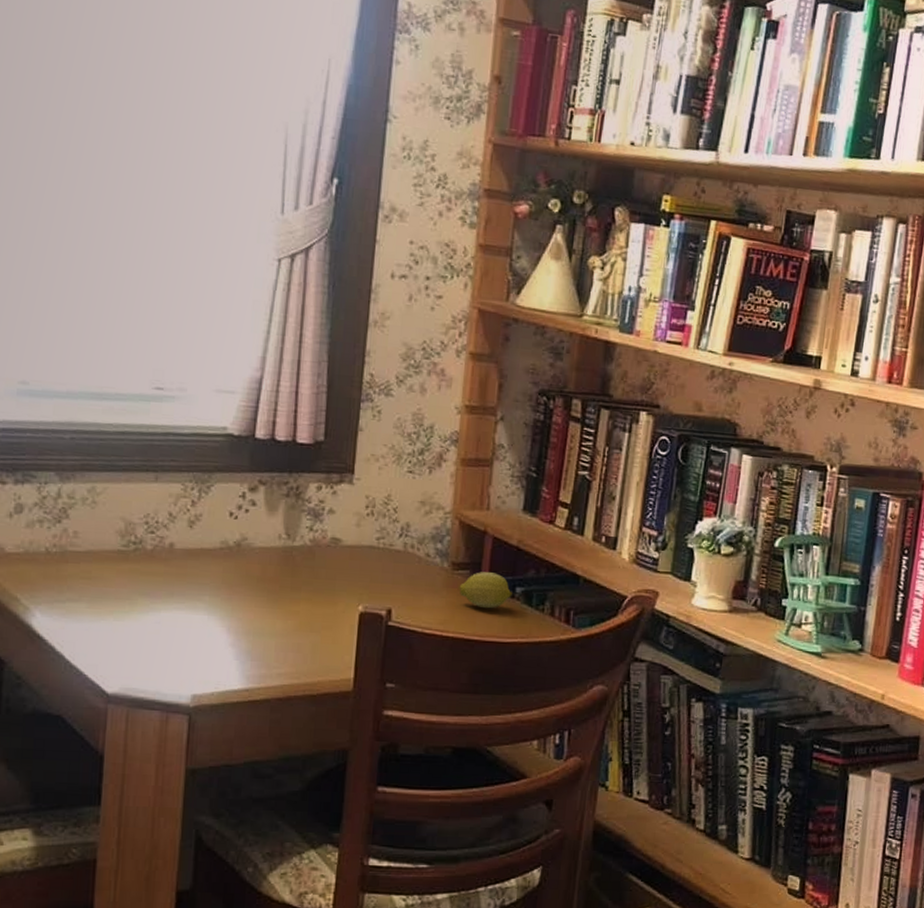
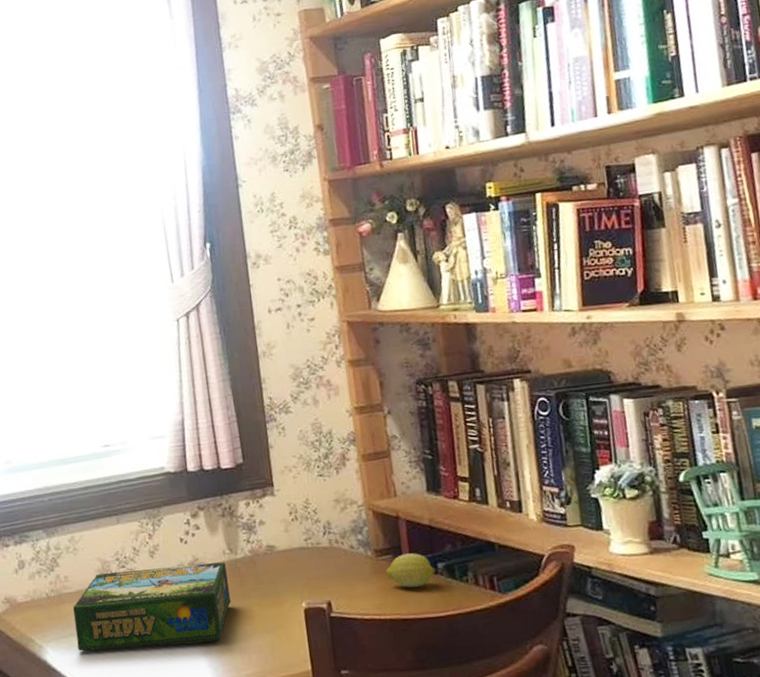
board game: none [76,535,279,633] -> present [73,562,232,651]

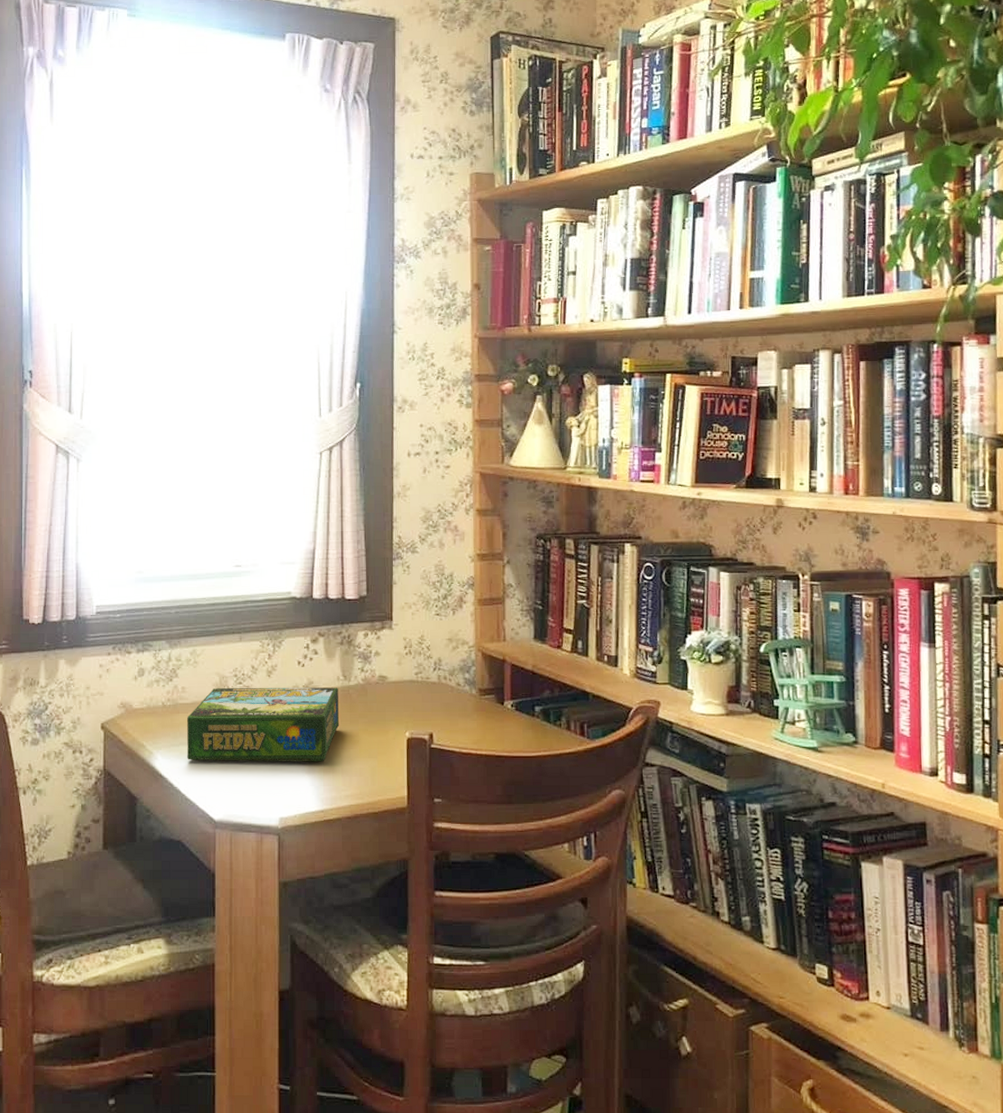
fruit: present [385,553,435,588] -> none [487,695,532,728]

